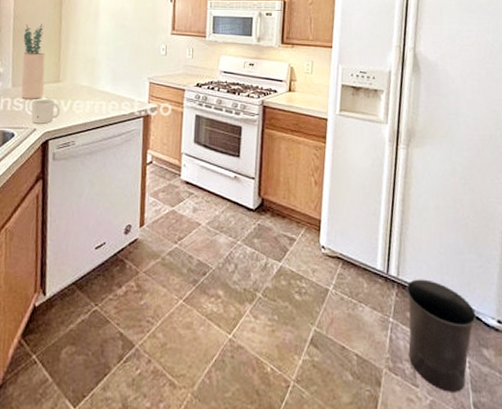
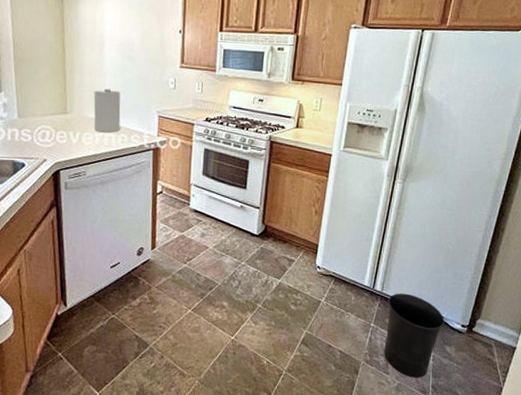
vase: present [21,24,46,99] -> none [25,52,52,131]
mug: present [31,99,61,124] -> none [40,130,70,155]
paper towel holder: none [85,56,113,101] -> present [93,88,121,134]

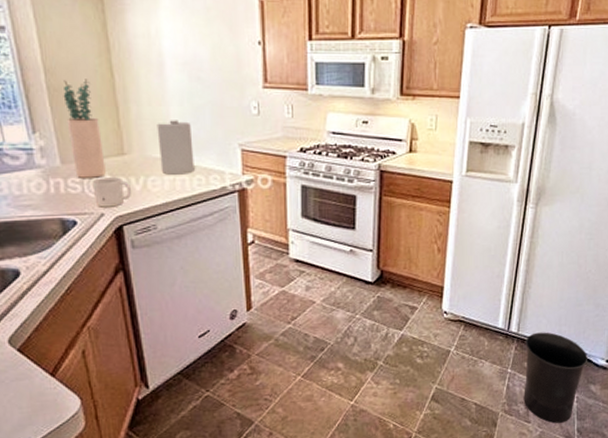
vase: none [25,52,52,131] -> present [63,79,106,178]
mug: none [40,130,70,155] -> present [92,177,132,208]

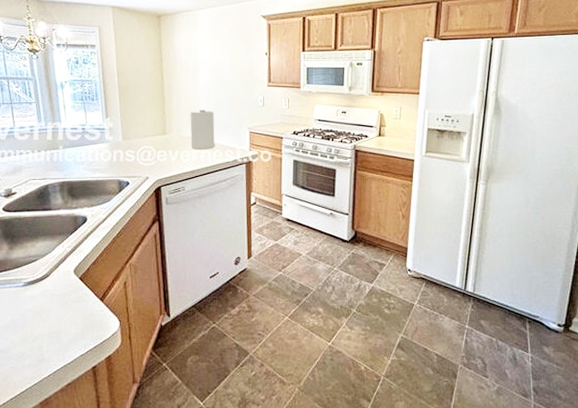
vase: present [63,79,106,178] -> none [128,80,152,151]
mug: present [92,177,132,208] -> none [142,151,170,173]
waste bin: present [523,332,588,423] -> none [481,293,540,380]

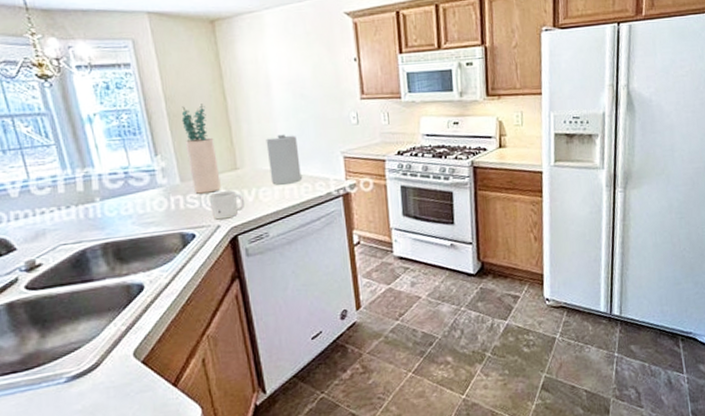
vase: none [128,80,152,151] -> present [181,103,221,194]
mug: none [142,151,170,173] -> present [209,190,245,220]

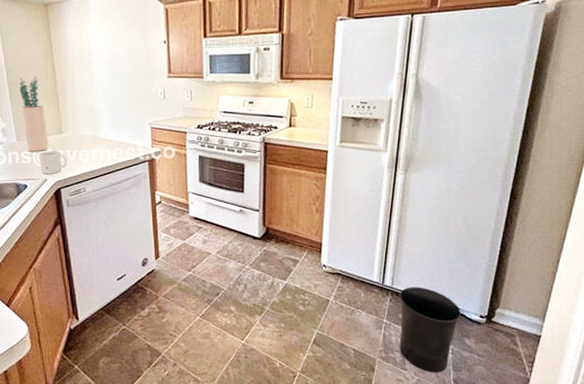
paper towel holder: present [266,134,302,186] -> none [86,105,115,149]
waste bin: none [629,313,693,407] -> present [399,286,461,373]

